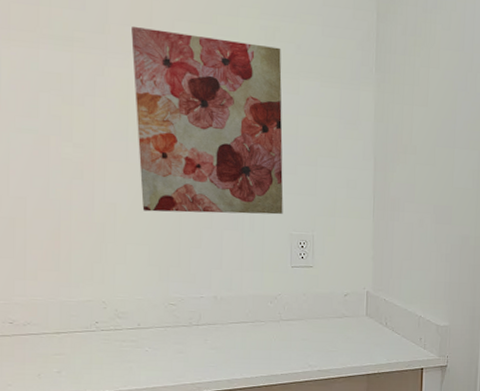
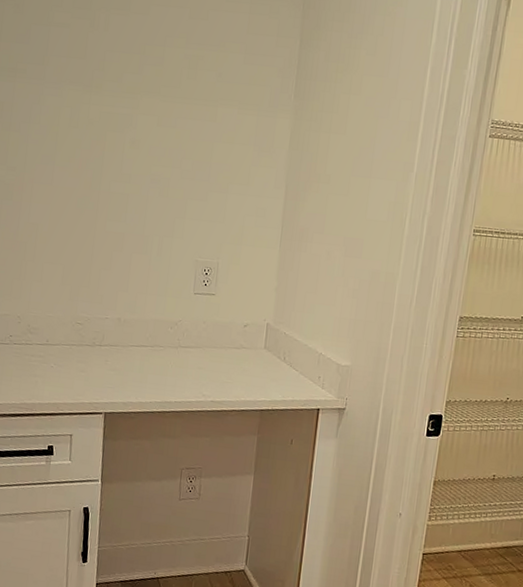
wall art: present [131,26,283,215] -> none [61,57,203,241]

